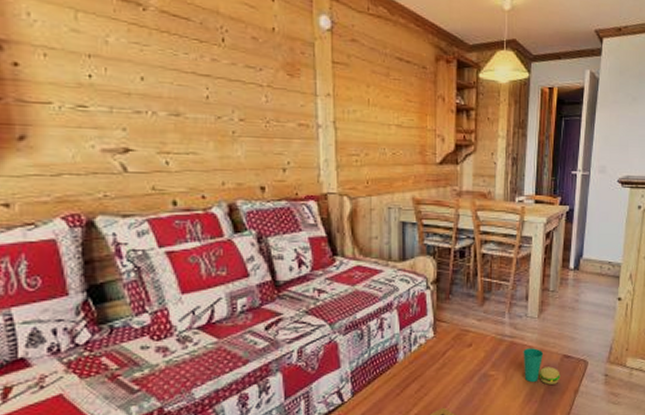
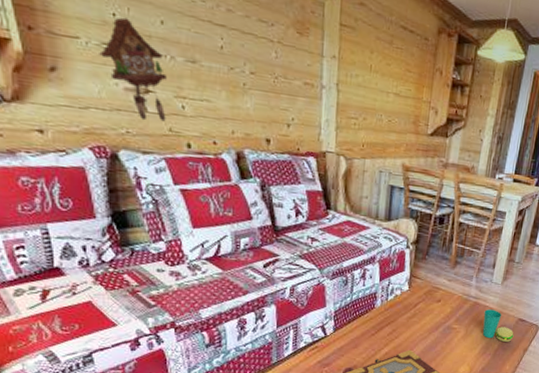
cuckoo clock: none [73,77,149,182] -> present [99,17,167,122]

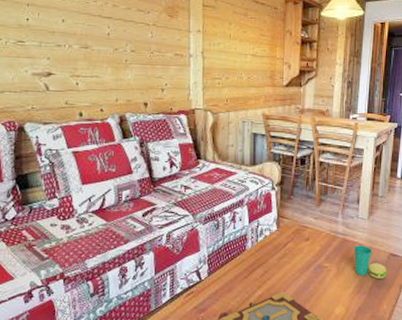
cuckoo clock: present [99,17,167,122] -> none [15,20,65,98]

